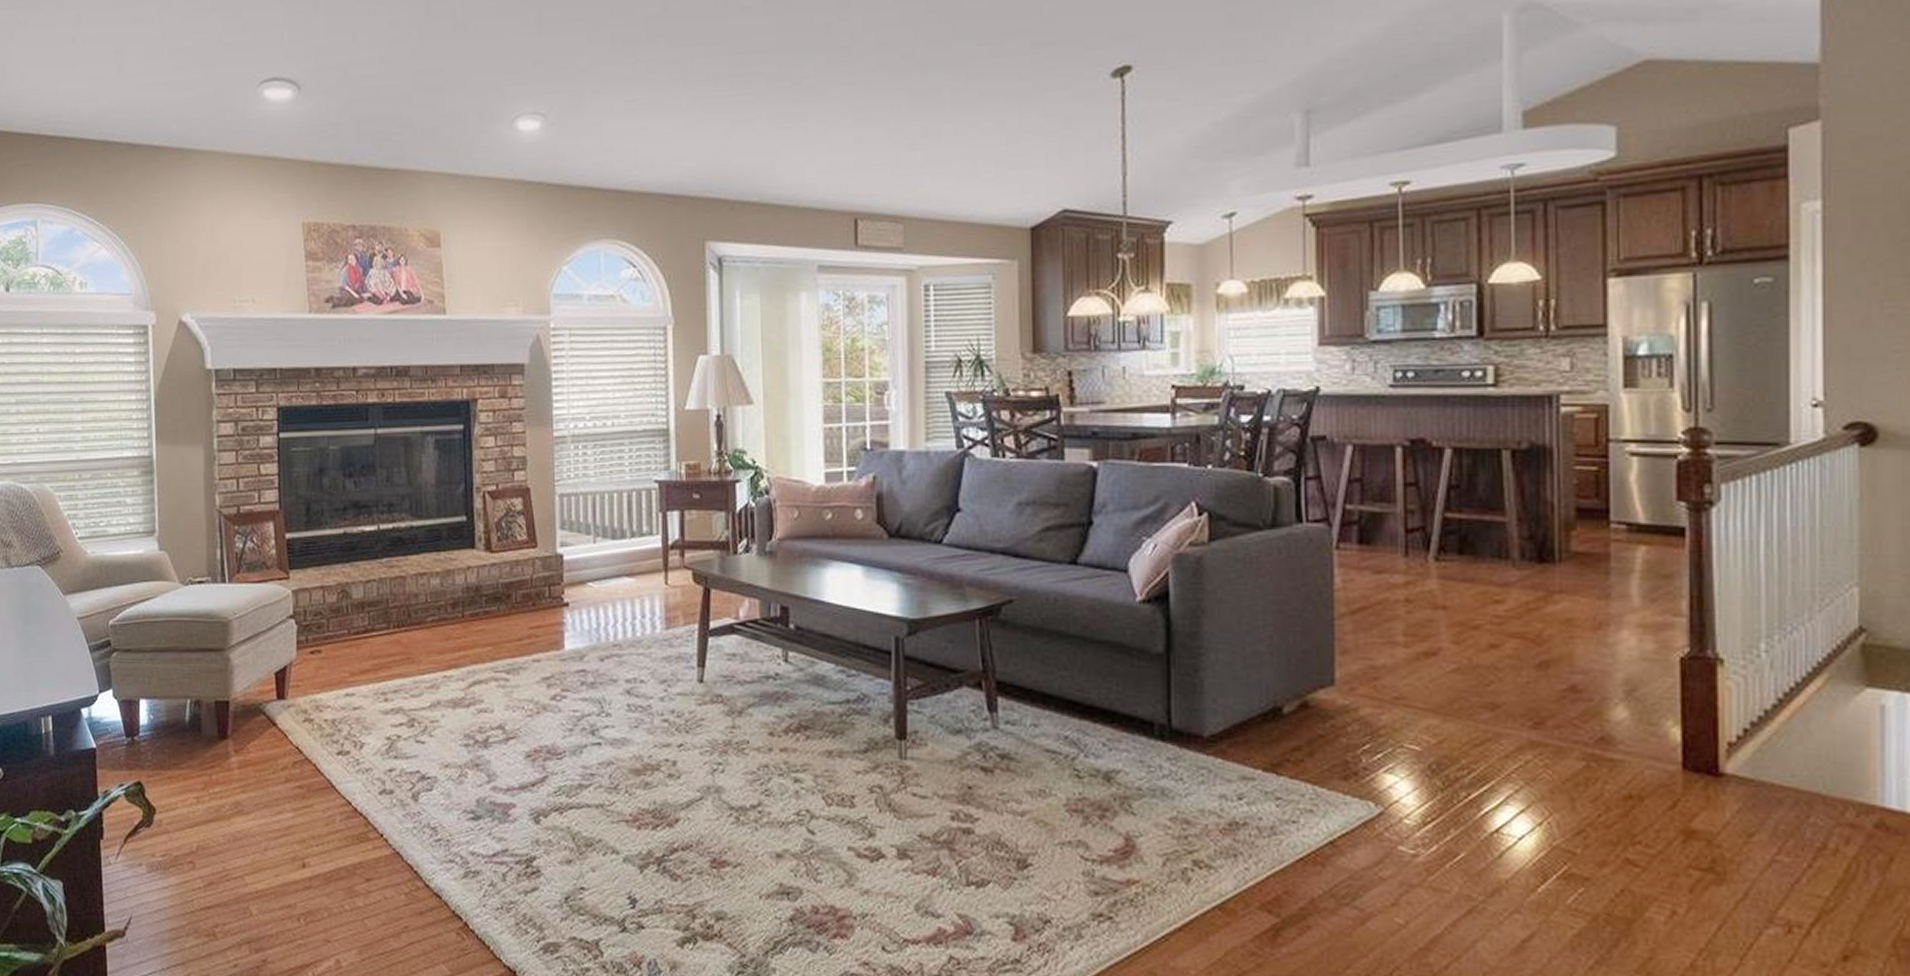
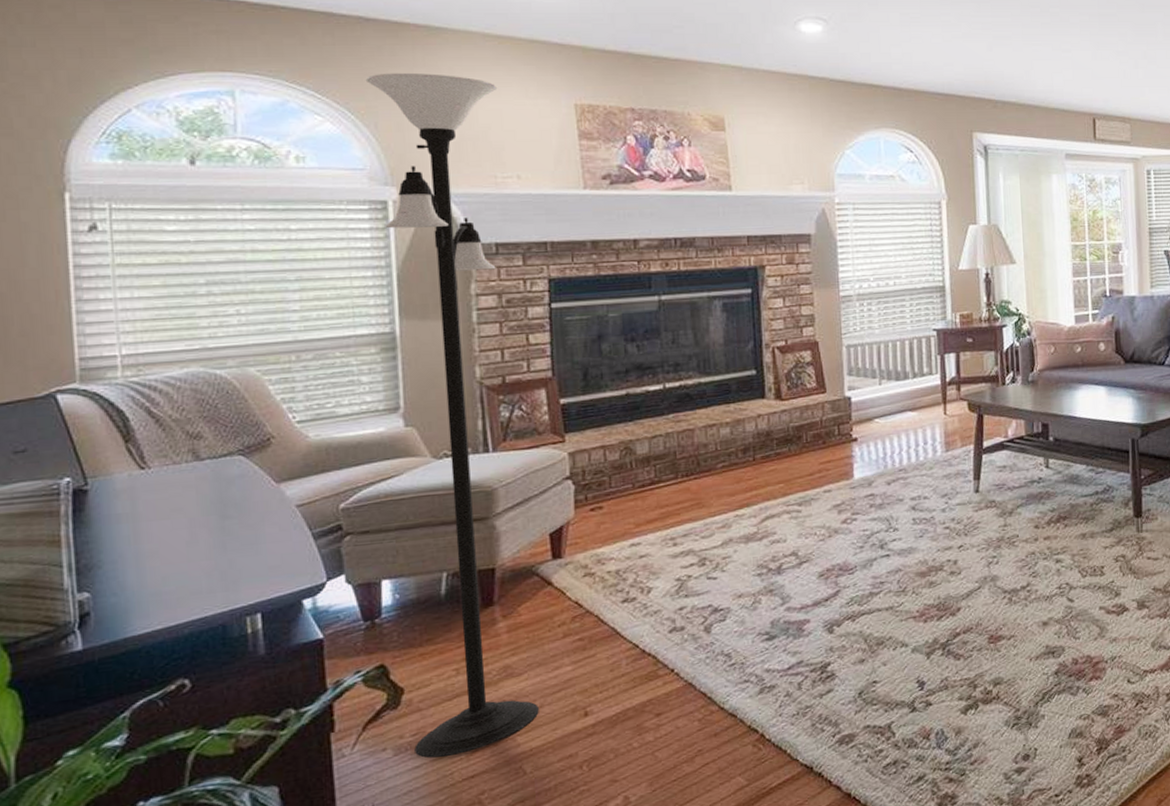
floor lamp: none [132,196,264,884] -> present [365,72,539,759]

